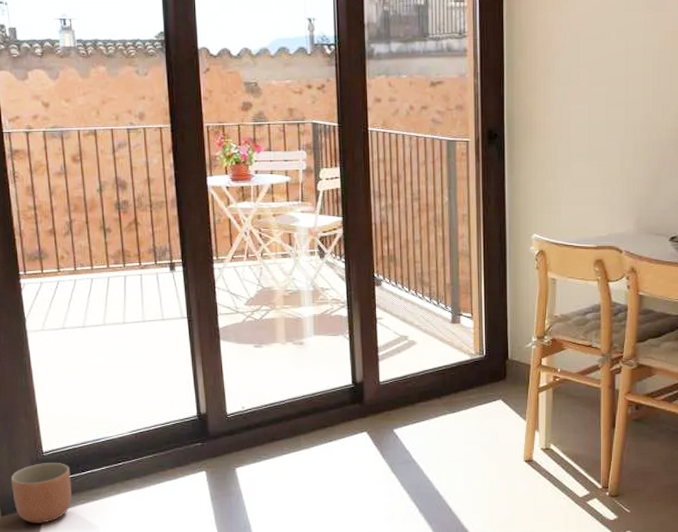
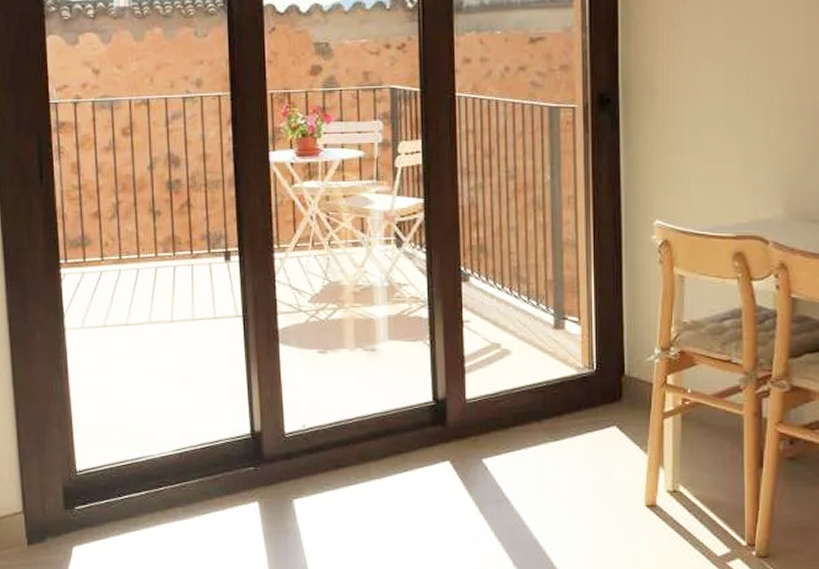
planter: present [10,463,72,524] -> none [40,484,106,557]

